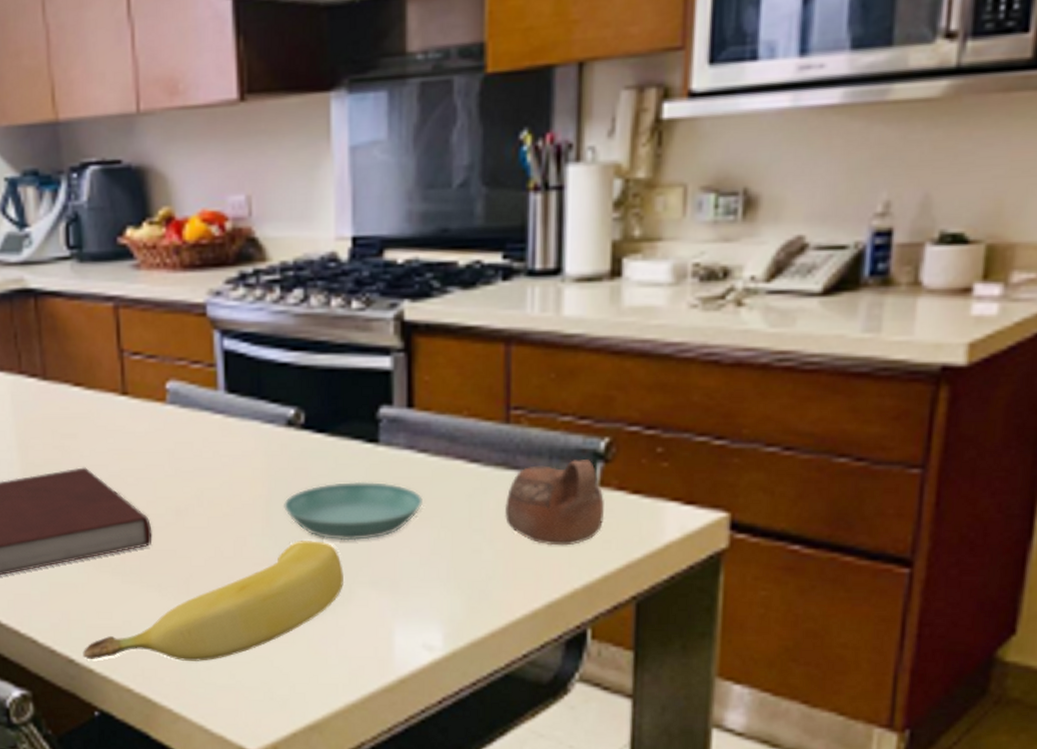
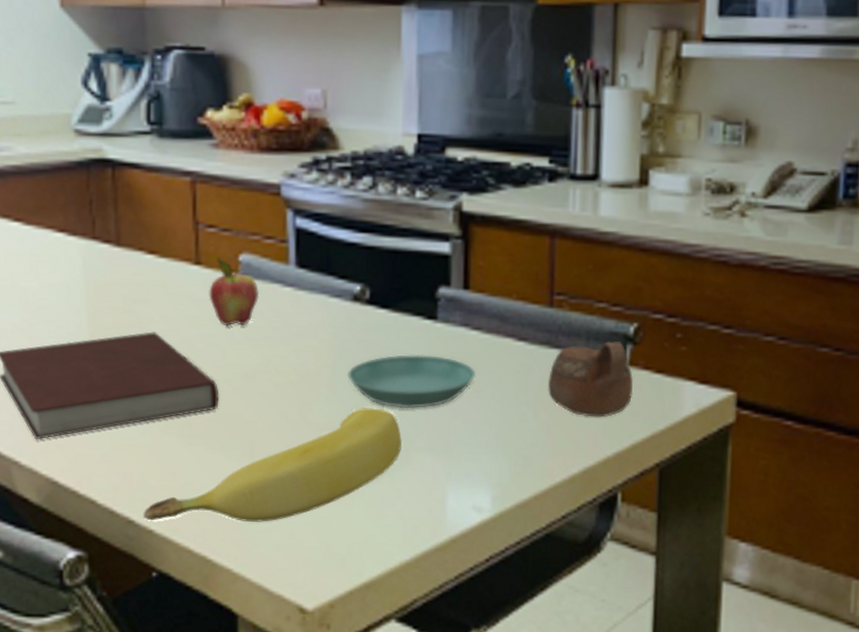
fruit: none [137,387,189,459] -> present [209,258,260,327]

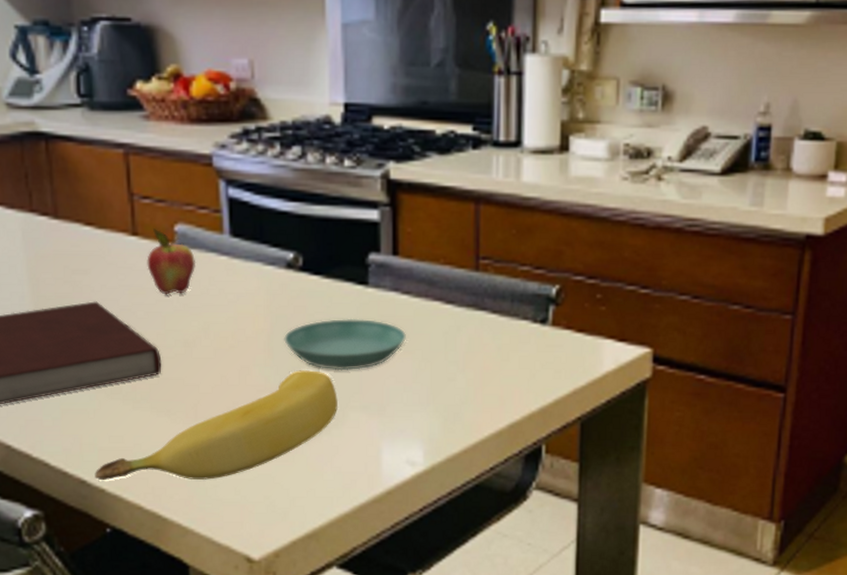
cup: present [547,341,634,418] -> none [474,303,556,375]

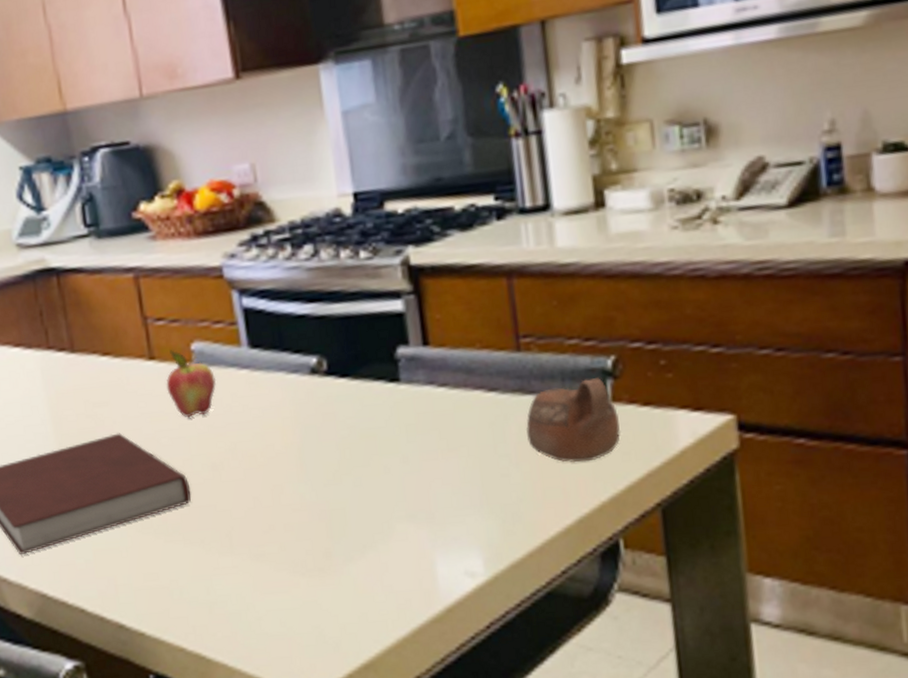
banana: present [95,370,338,480] -> none [132,481,382,623]
saucer: present [284,318,407,371] -> none [315,418,450,479]
cup: none [474,303,556,375] -> present [525,378,621,463]

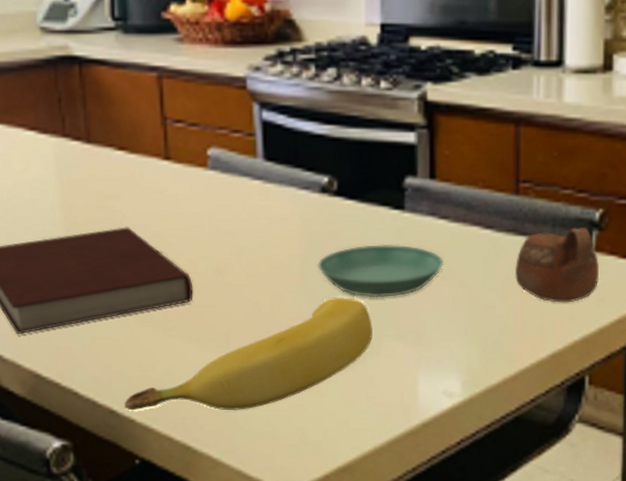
banana: none [132,481,382,623] -> present [124,297,372,410]
fruit: present [166,350,217,418] -> none [179,152,229,220]
saucer: none [315,418,450,479] -> present [318,244,445,298]

